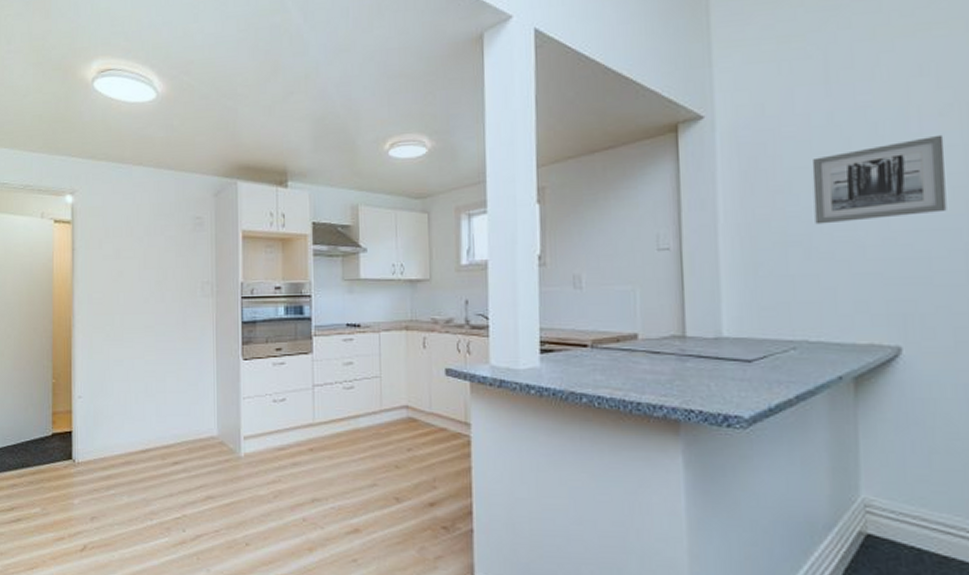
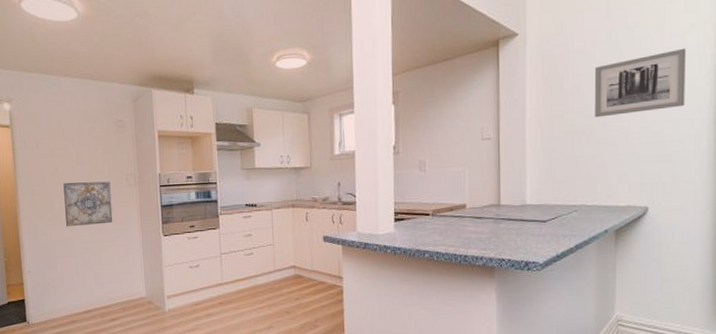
wall art: none [126,289,183,344] -> present [63,181,113,227]

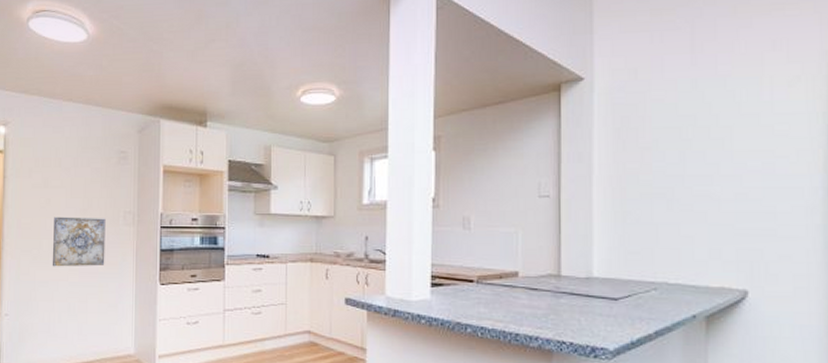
wall art: present [594,48,687,118] -> none [677,103,792,179]

